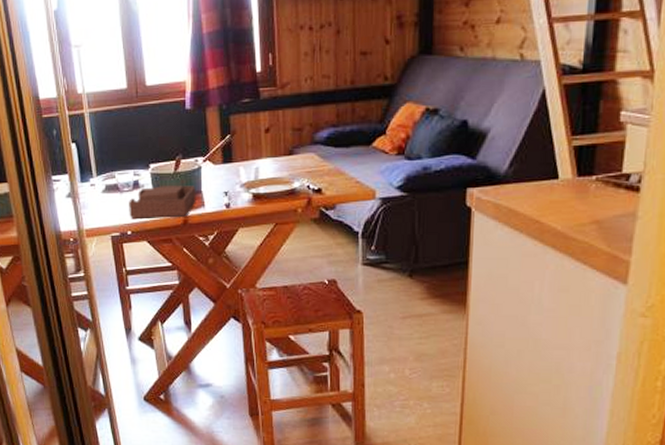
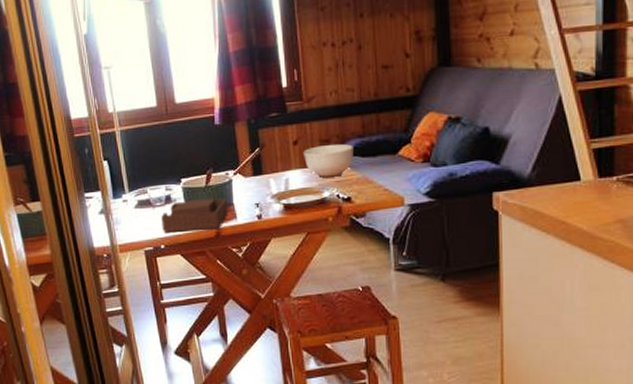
bowl: none [274,132,328,167] -> present [302,143,355,177]

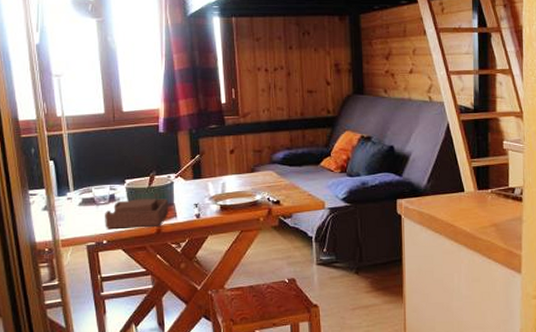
bowl: present [302,143,355,177] -> none [238,154,283,183]

